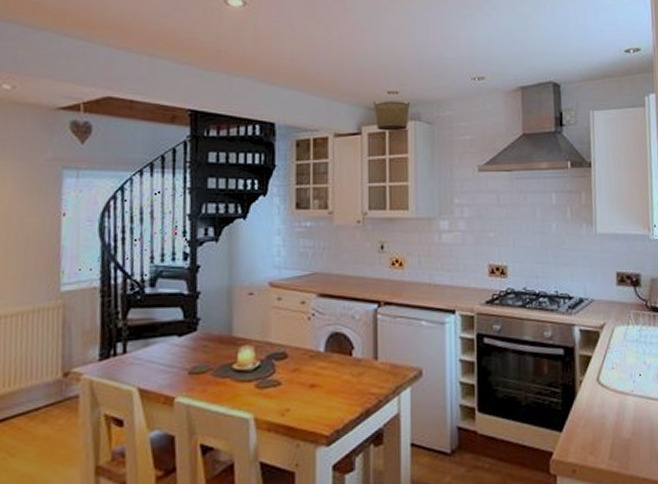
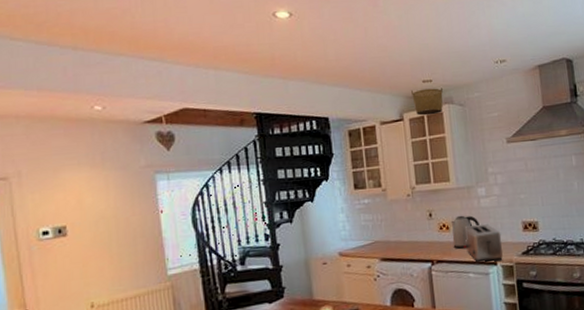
kettle: none [405,250,439,290] -> present [450,215,480,249]
toaster: none [420,264,463,309] -> present [464,224,503,263]

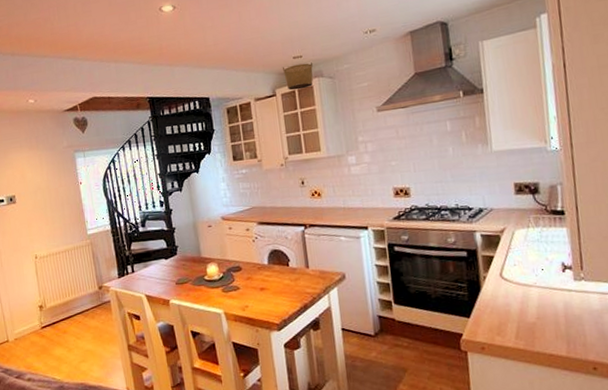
kettle: present [450,215,480,249] -> none [322,182,350,214]
toaster: present [464,224,503,263] -> none [335,191,374,227]

